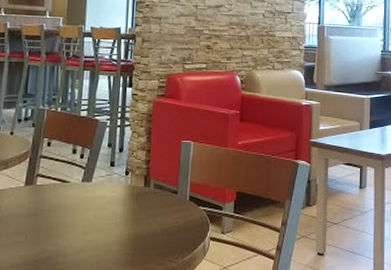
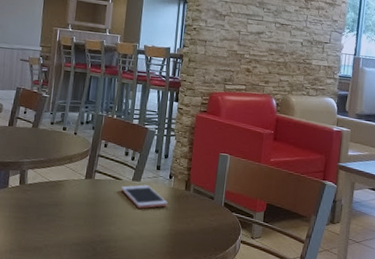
cell phone: none [68,185,125,214] -> present [120,185,168,209]

